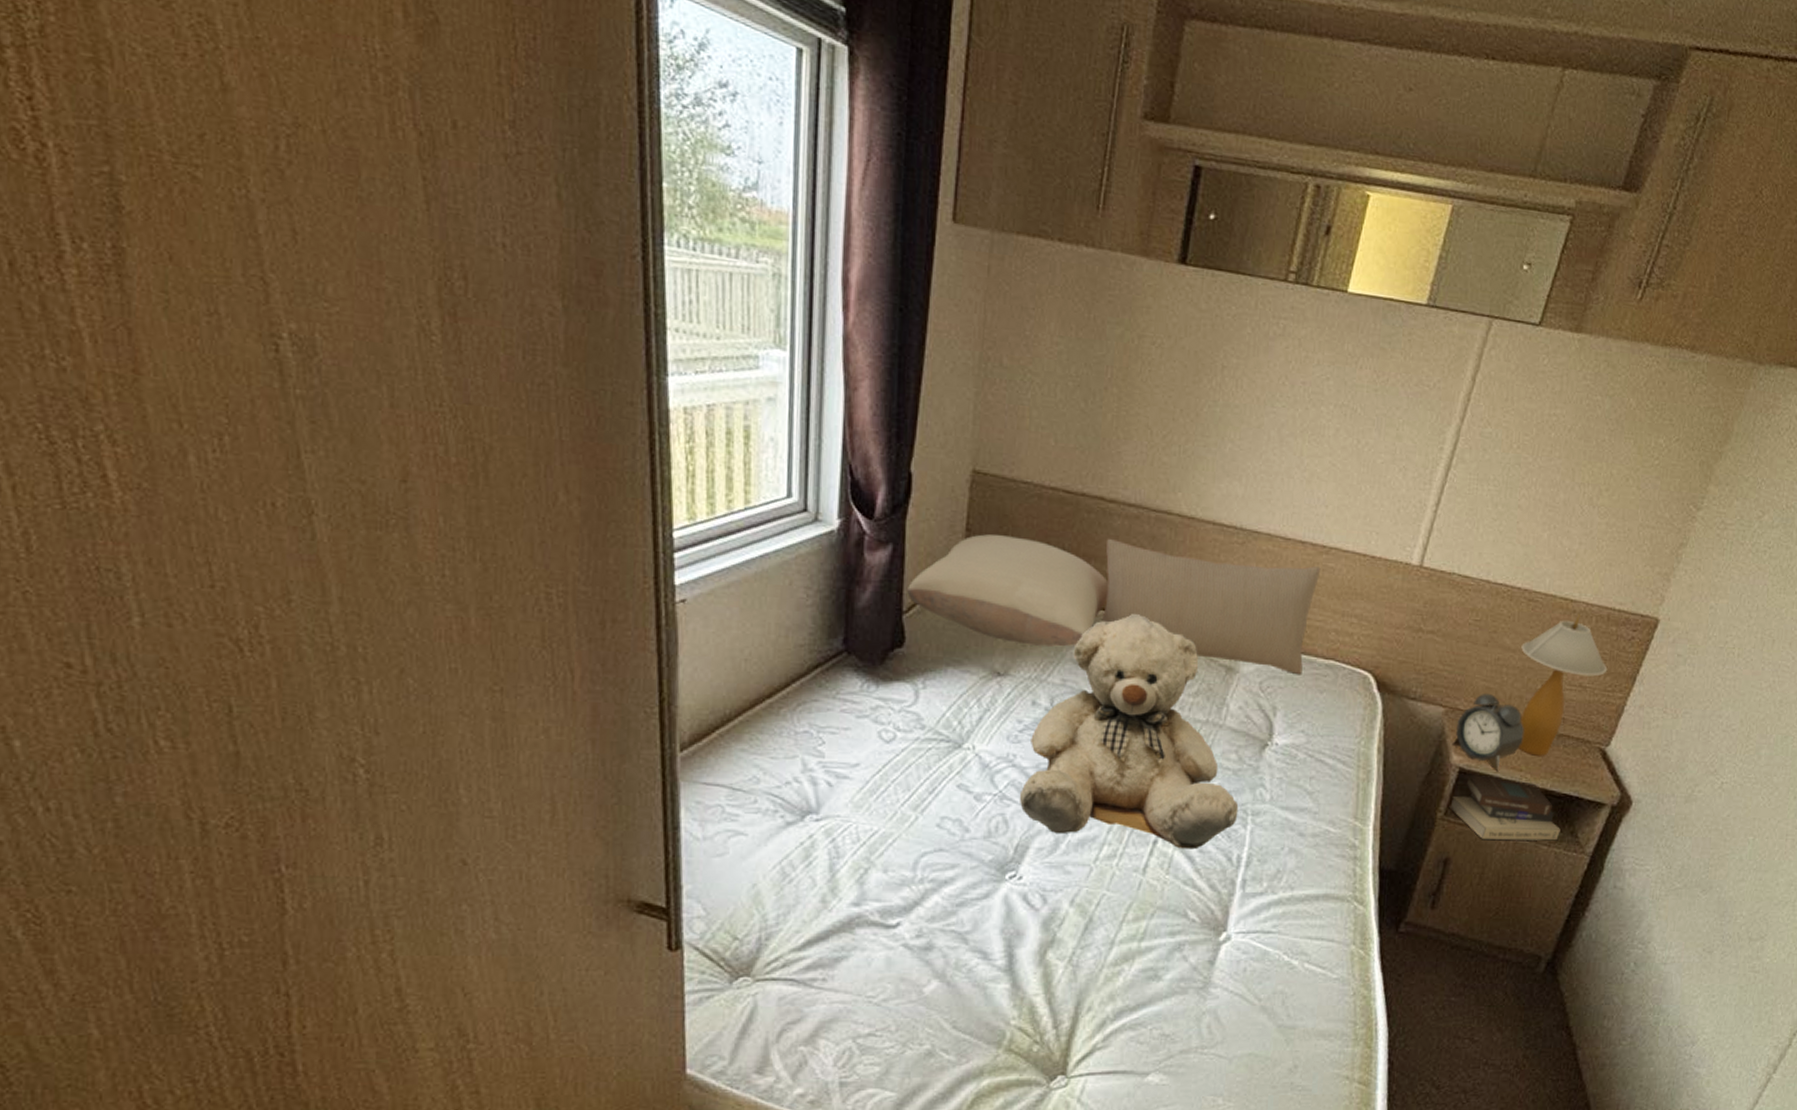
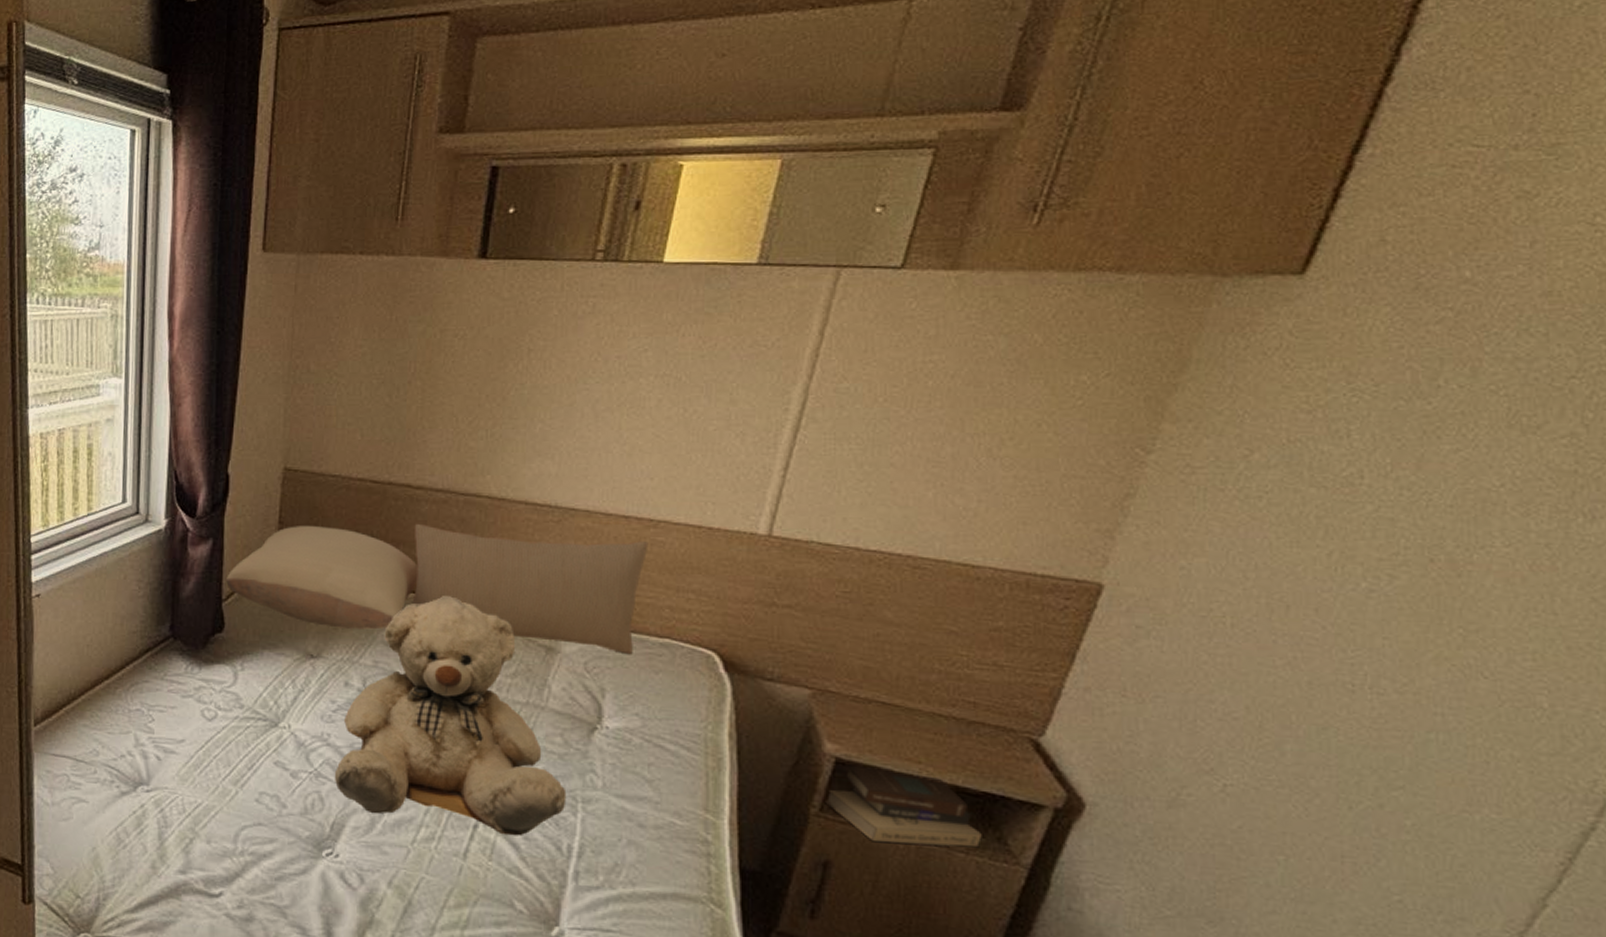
alarm clock: present [1452,693,1525,772] -> none [823,673,920,764]
table lamp: present [1518,614,1608,756] -> none [908,581,1032,746]

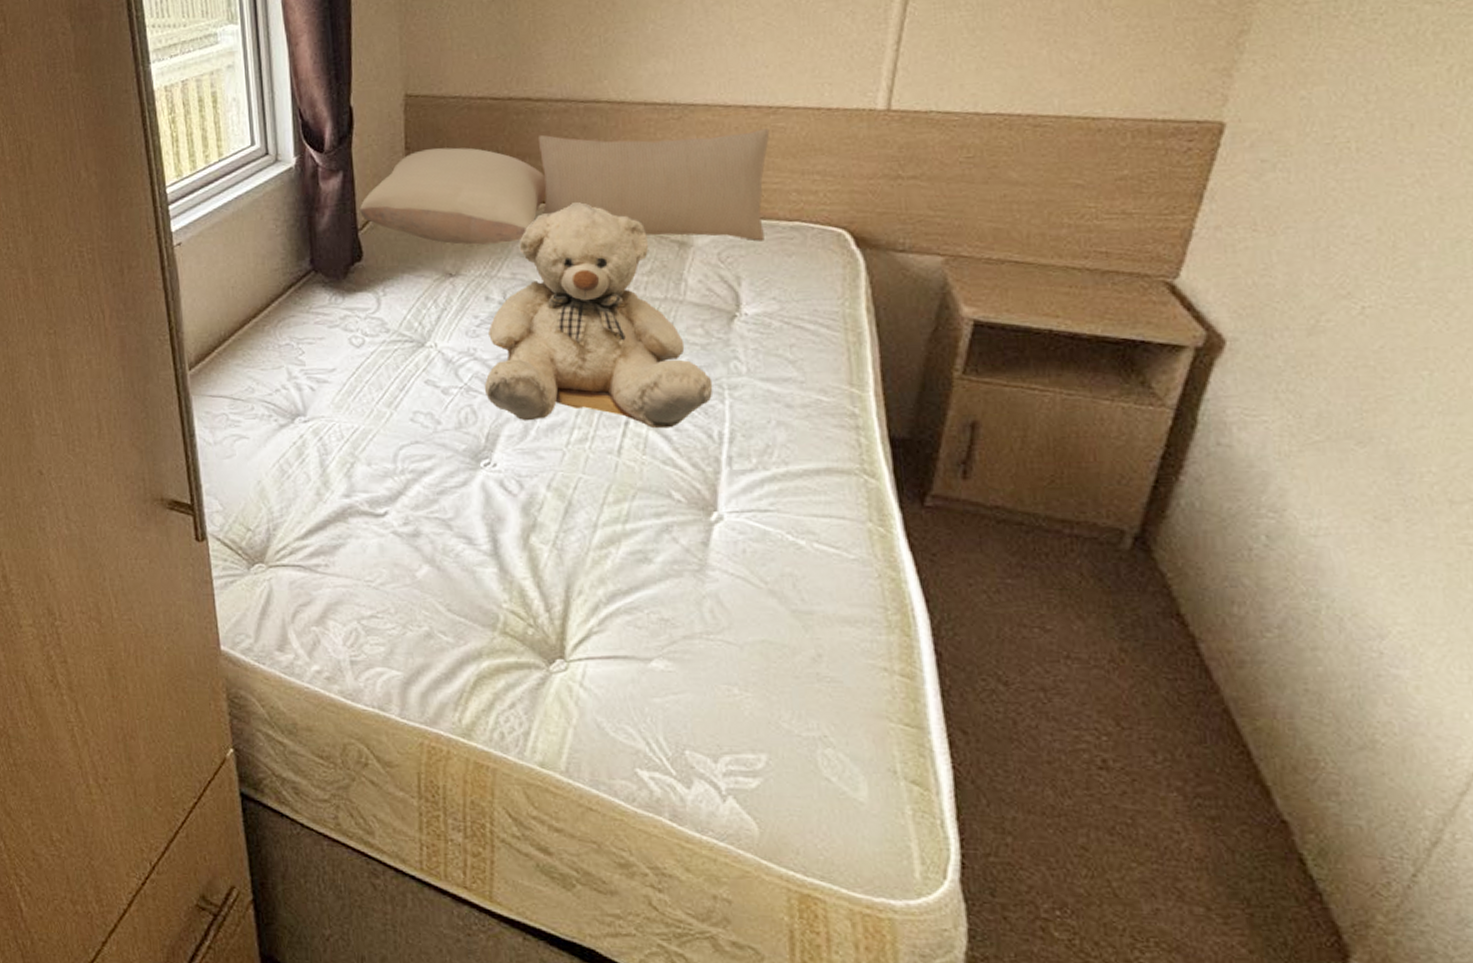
books: present [825,764,982,848] -> none [967,325,1125,399]

